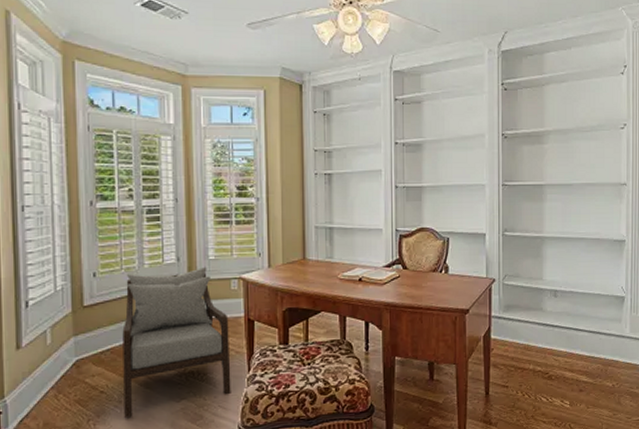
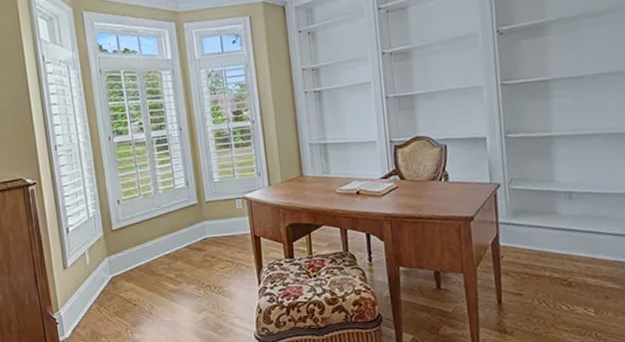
armchair: present [122,267,231,418] -> none [145,189,246,327]

